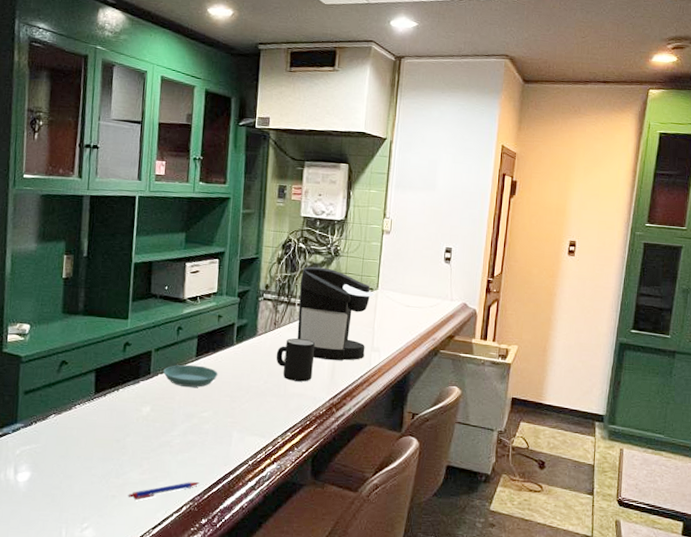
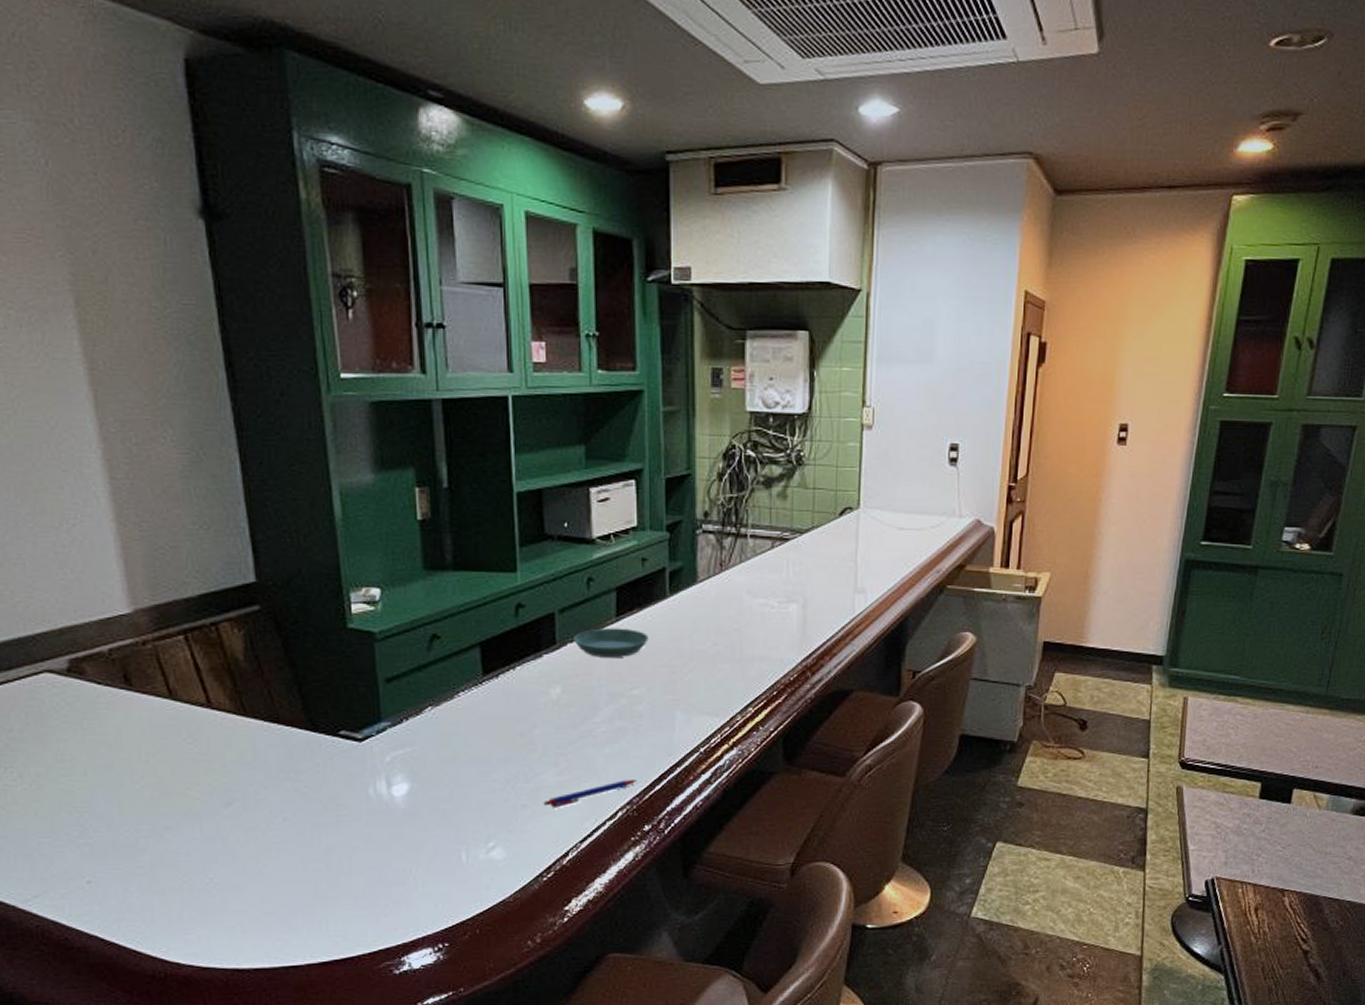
mug: present [276,338,316,382] -> none [725,581,778,640]
coffee maker: present [297,266,375,361] -> none [751,482,855,609]

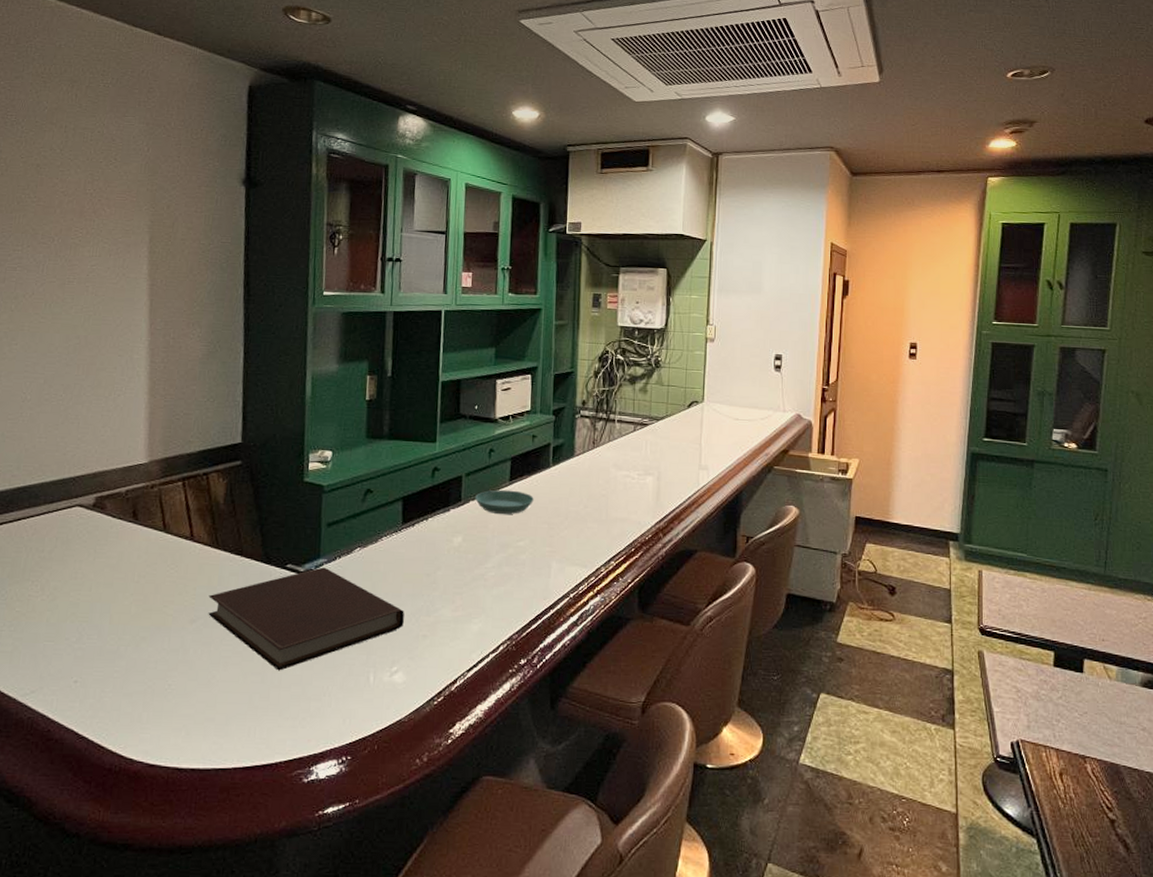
notebook: none [243,732,497,855] -> present [208,567,404,671]
pen: present [543,780,637,808] -> none [440,618,517,640]

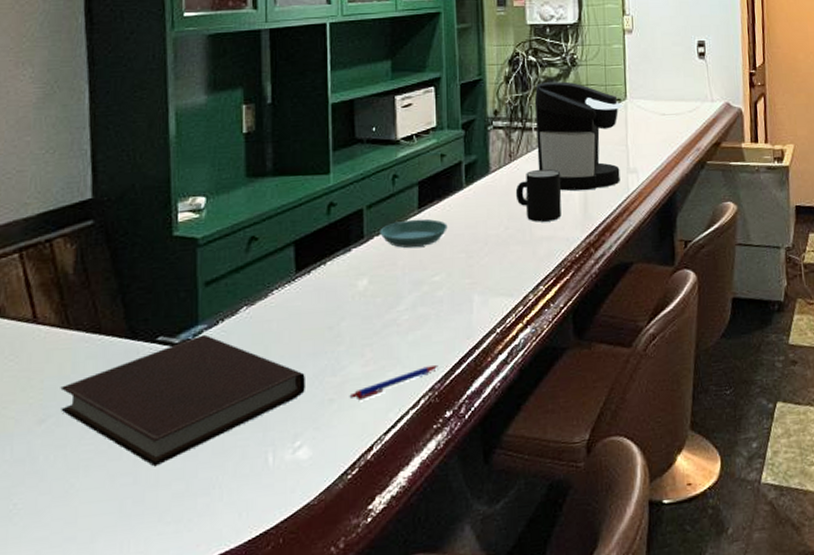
pen: none [440,618,517,640] -> present [349,365,438,401]
mug: none [596,457,638,505] -> present [515,169,561,222]
coffee maker: none [618,380,700,481] -> present [534,81,623,191]

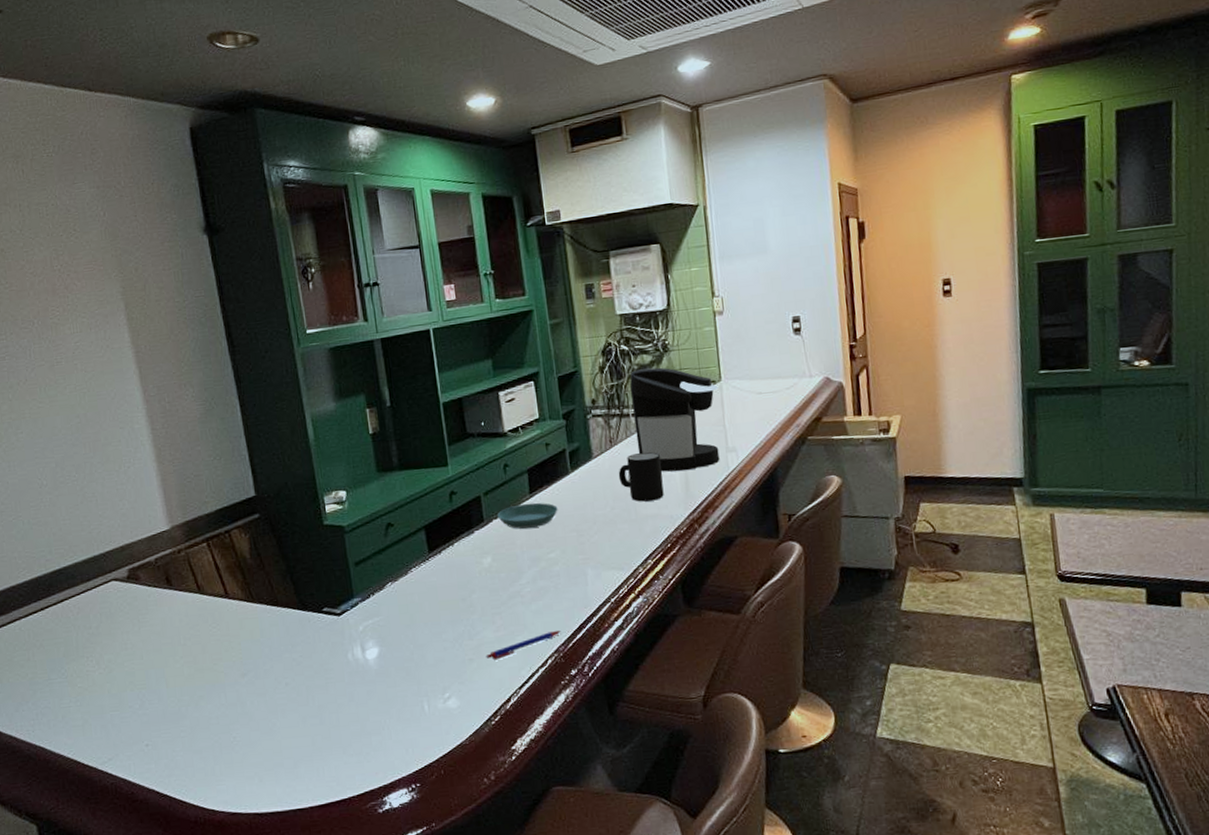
notebook: present [60,334,305,467] -> none [254,606,448,712]

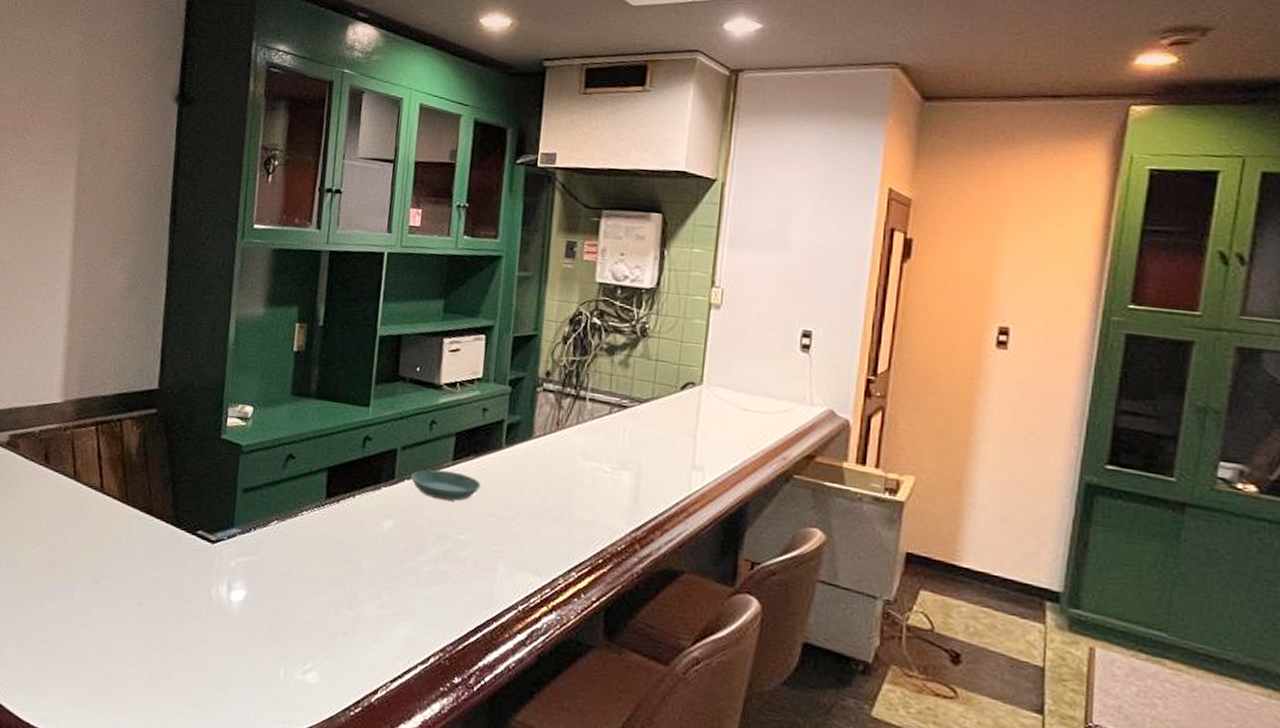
pen: present [486,631,561,660] -> none [361,625,453,642]
mug: present [618,452,664,502] -> none [558,444,613,505]
coffee maker: present [629,367,720,472] -> none [587,349,697,481]

